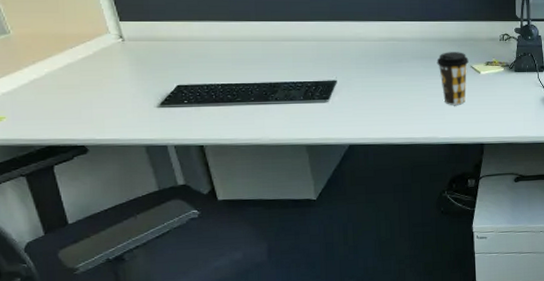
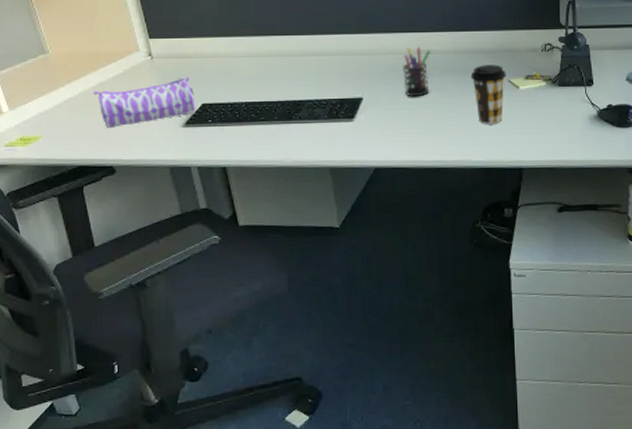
pencil case: none [61,57,171,109] -> present [93,75,196,129]
pen holder: none [374,34,400,80] -> present [403,46,431,97]

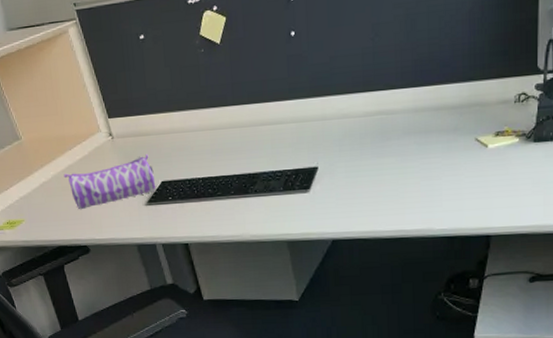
pen holder: present [403,46,431,97] -> none [359,107,390,164]
coffee cup: present [470,64,506,124] -> none [433,121,473,189]

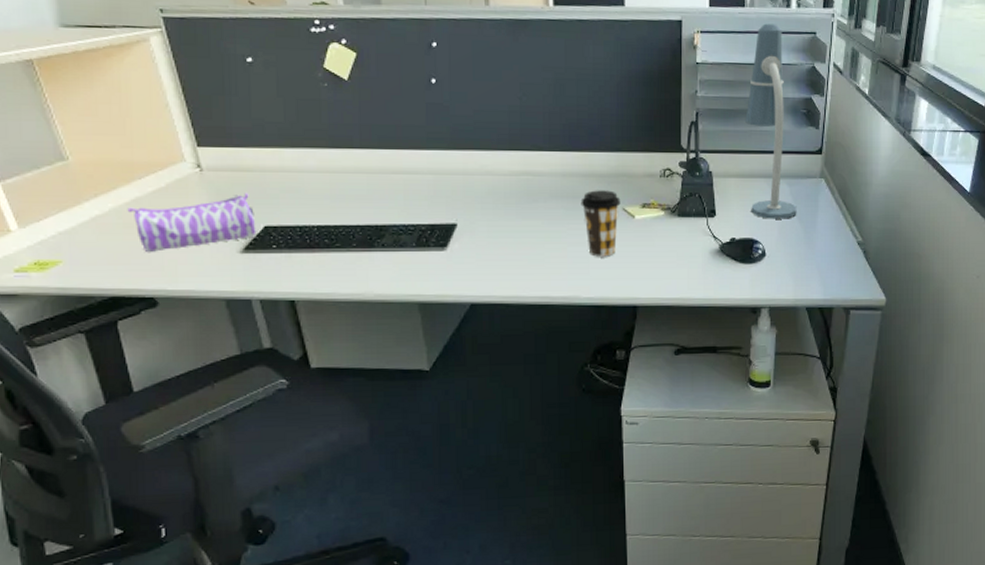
coffee cup: none [433,121,473,189] -> present [580,190,621,257]

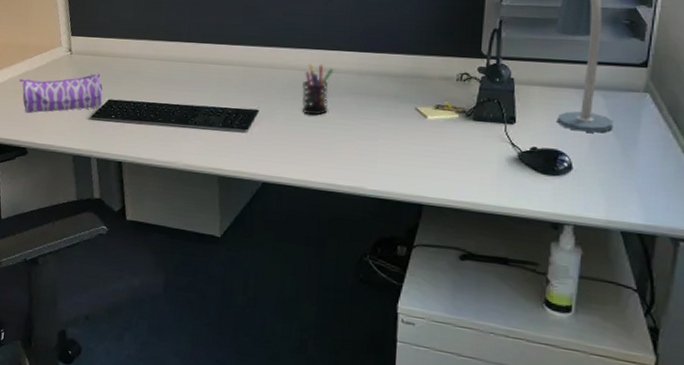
pen holder: none [504,166,536,225] -> present [302,63,334,116]
coffee cup: present [580,190,621,257] -> none [373,89,414,153]

